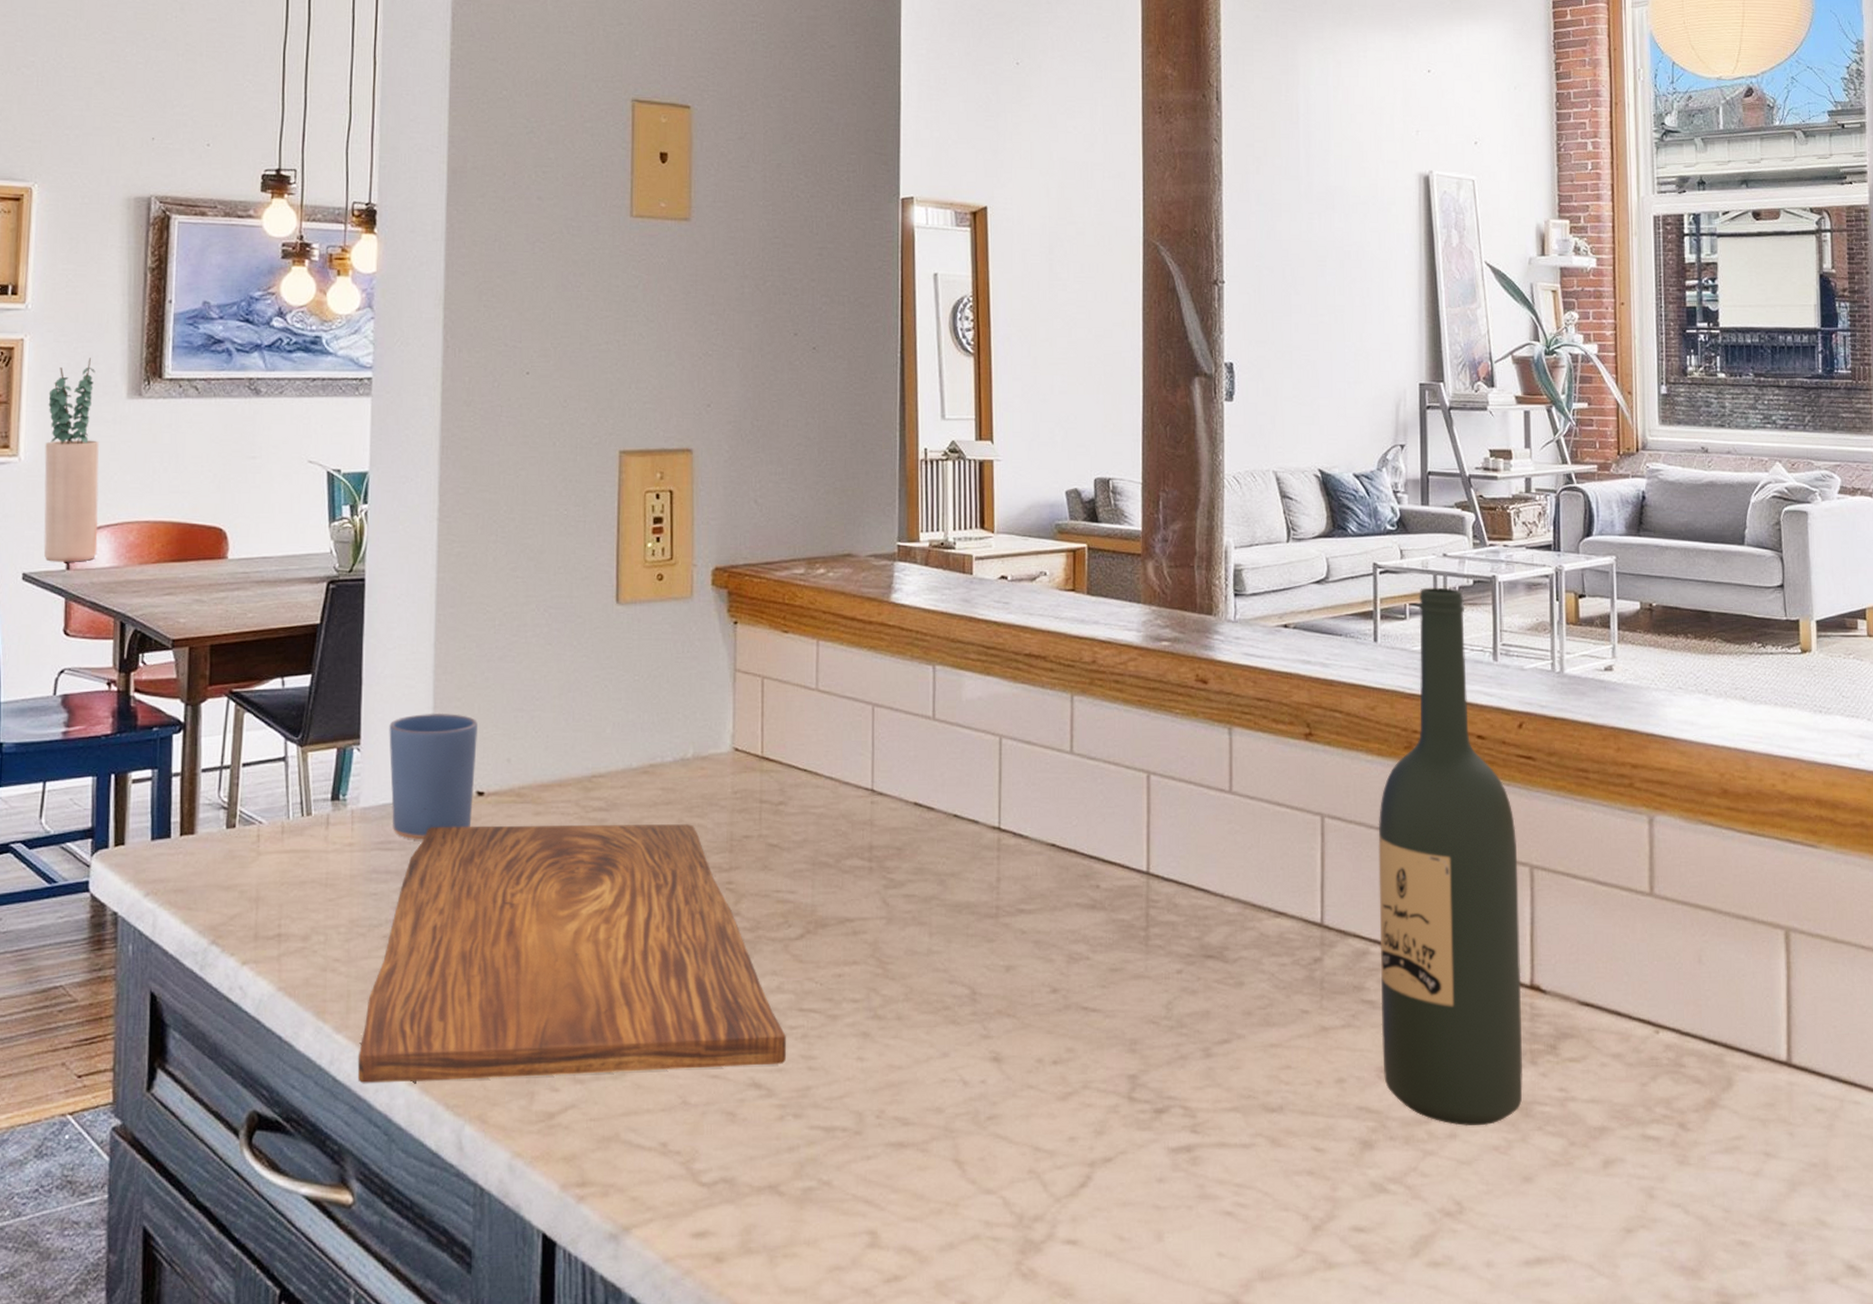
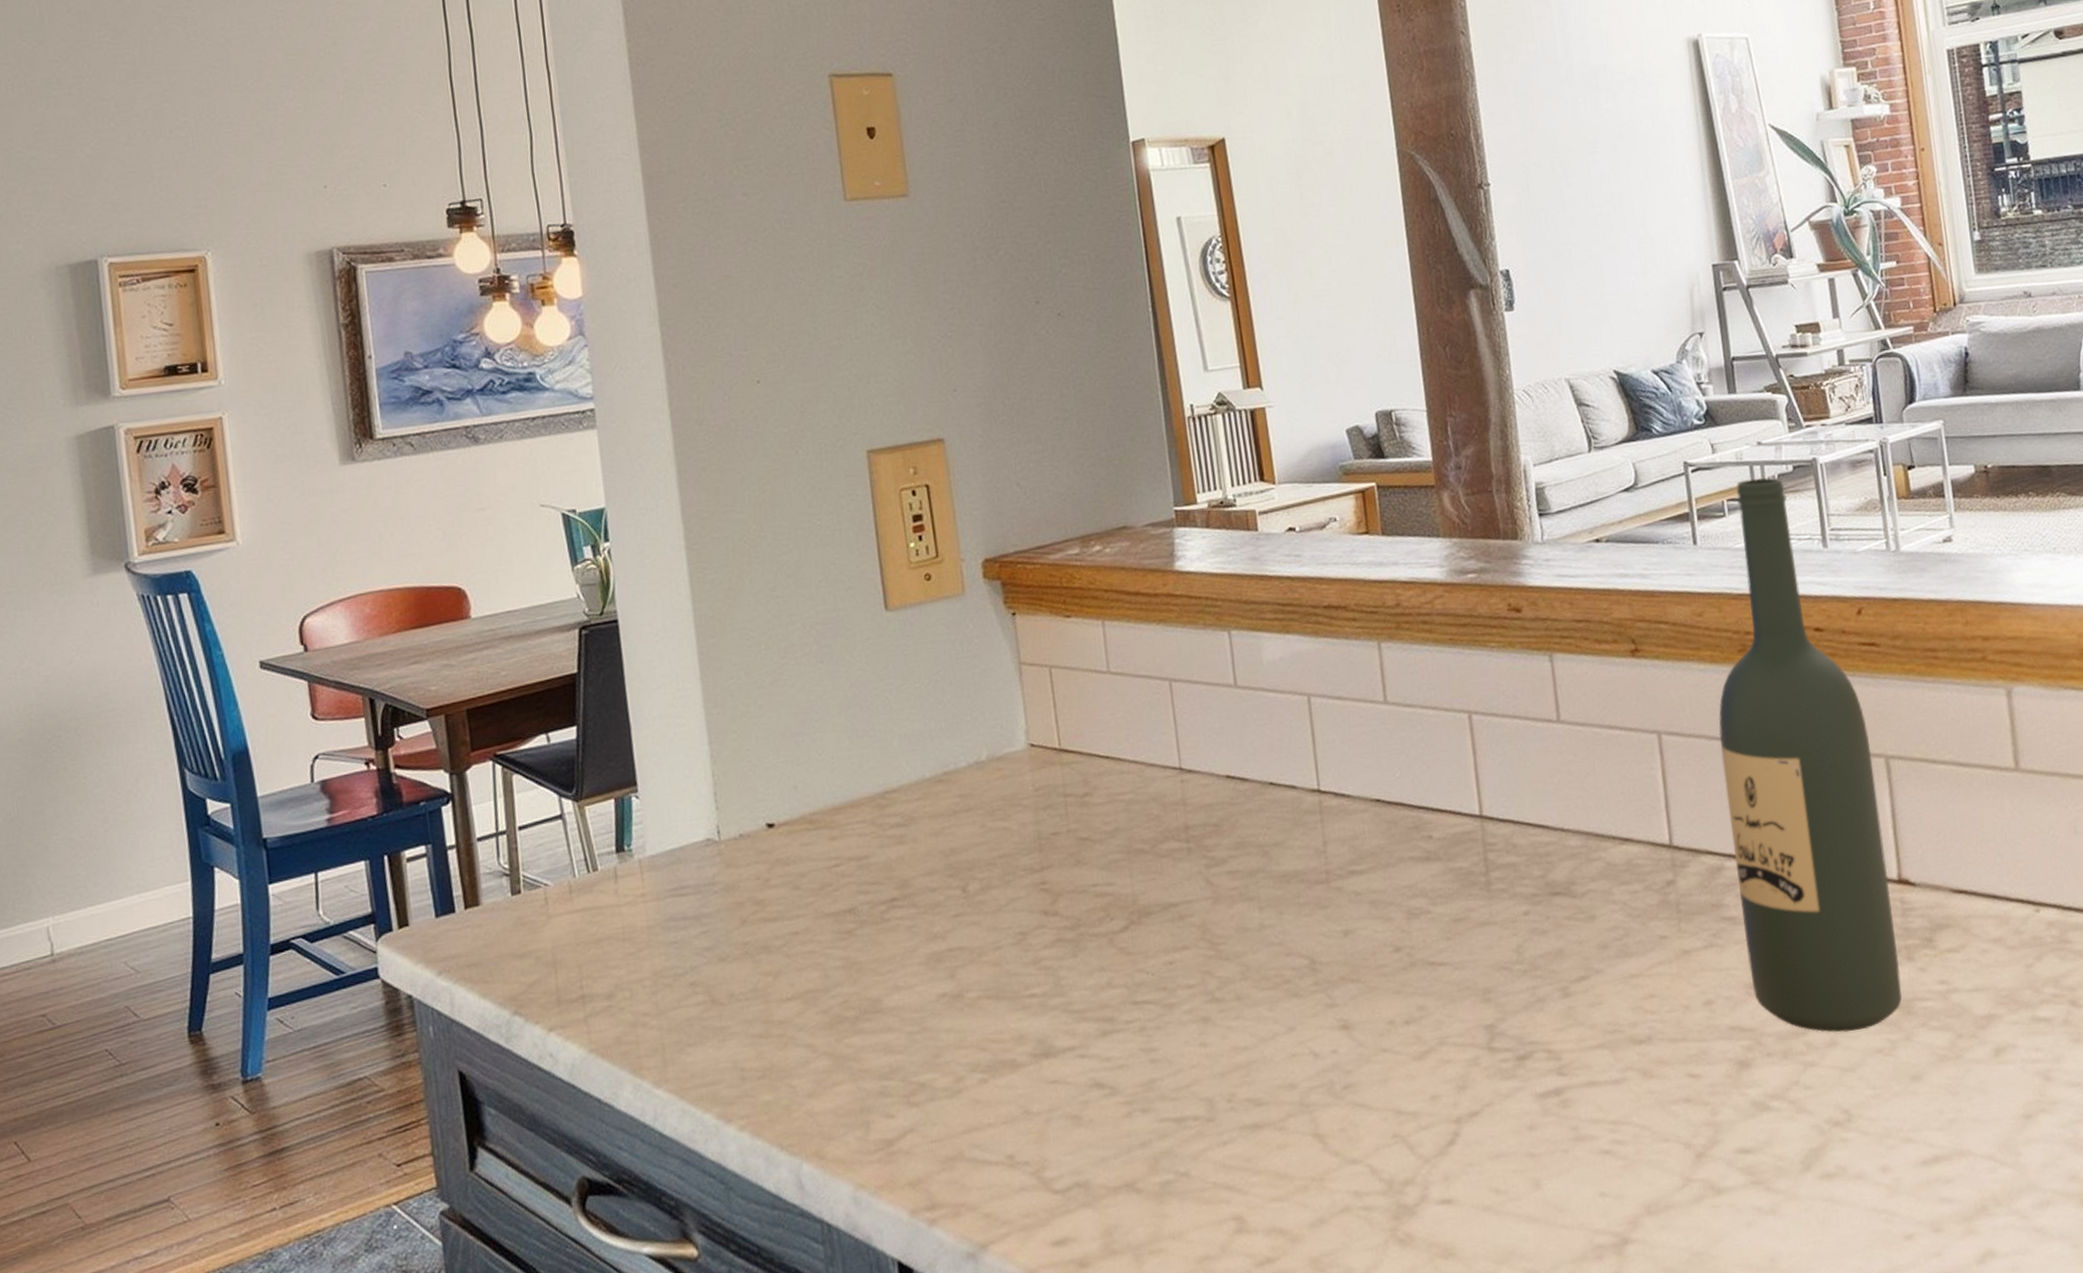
vase: present [43,358,100,562] -> none [257,428,334,646]
cutting board: present [357,824,786,1084] -> none [681,828,1126,1136]
mug: present [389,714,478,840] -> none [665,747,766,882]

